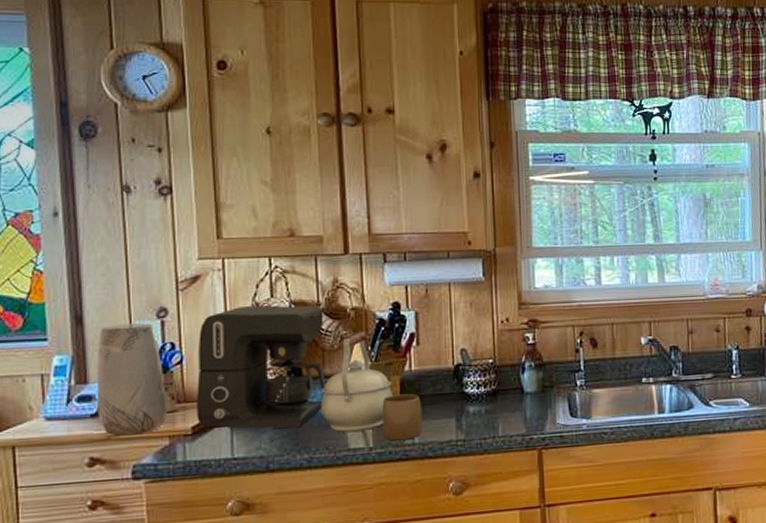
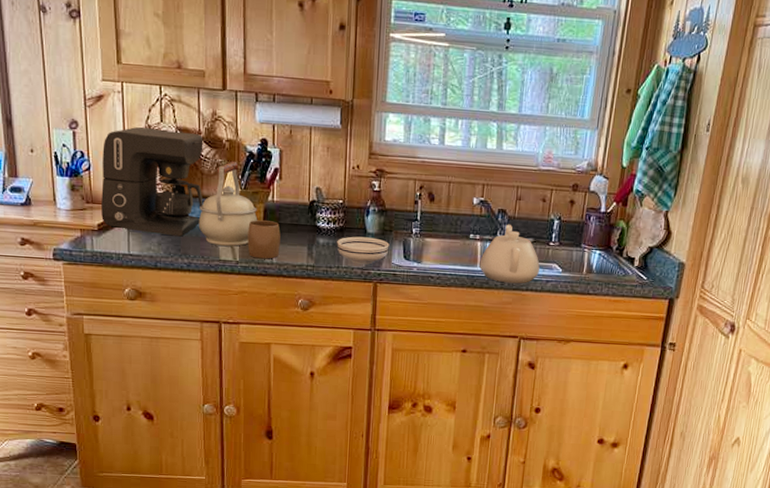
vase: present [96,323,168,436] -> none [24,130,79,225]
bowl: none [490,397,552,430] -> present [337,236,390,265]
teapot: none [657,361,725,428] -> present [479,224,540,284]

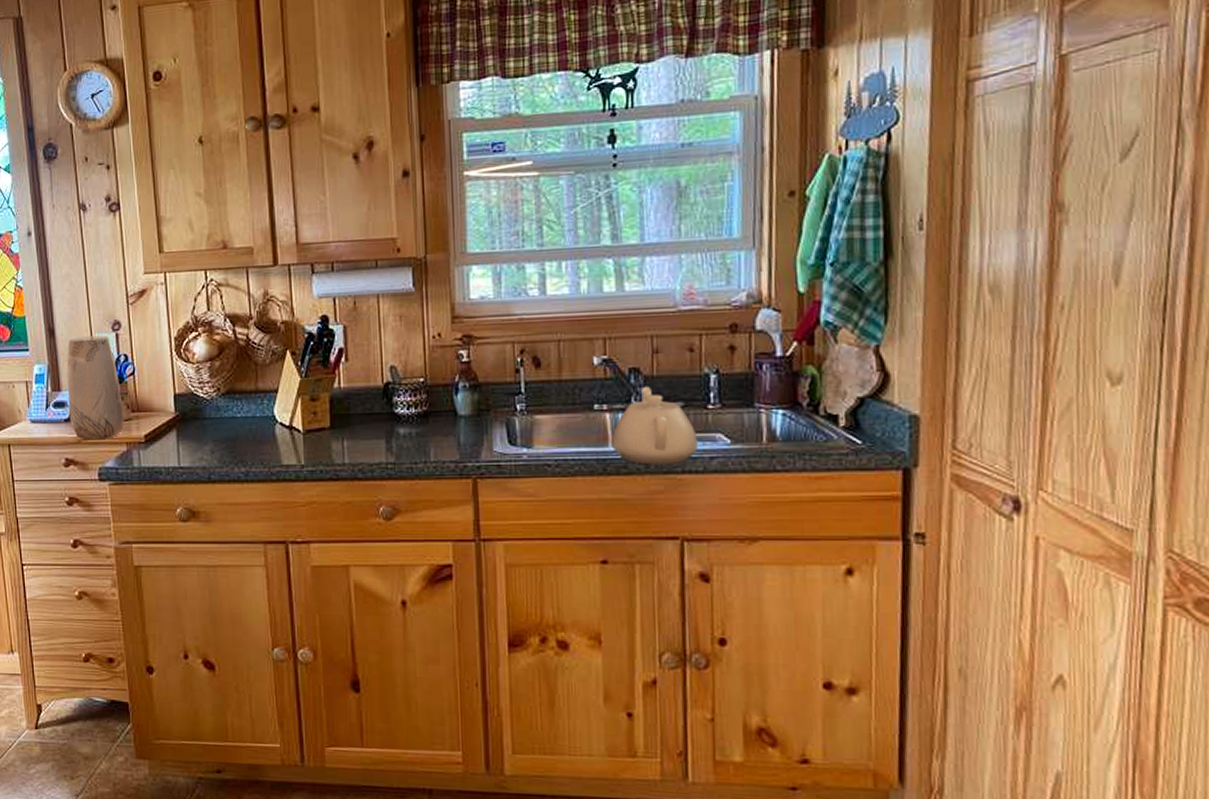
vase: none [24,130,79,225] -> present [66,335,125,440]
coffee maker: present [101,127,203,237] -> none [147,318,260,441]
kettle: present [198,161,258,246] -> none [255,345,323,448]
mug: present [247,220,281,259] -> none [311,412,352,460]
bowl: present [337,236,390,265] -> none [421,421,489,456]

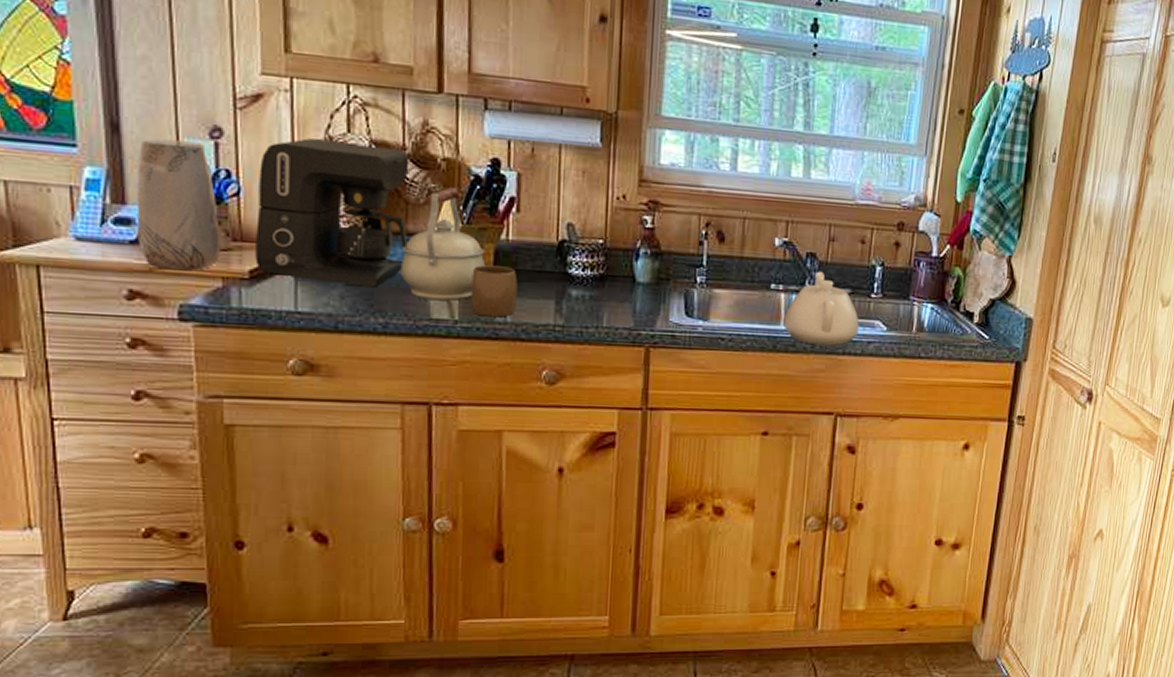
coffee maker: none [147,318,260,441] -> present [255,138,410,288]
kettle: none [255,345,323,448] -> present [400,186,486,301]
mug: none [311,412,352,460] -> present [469,265,518,318]

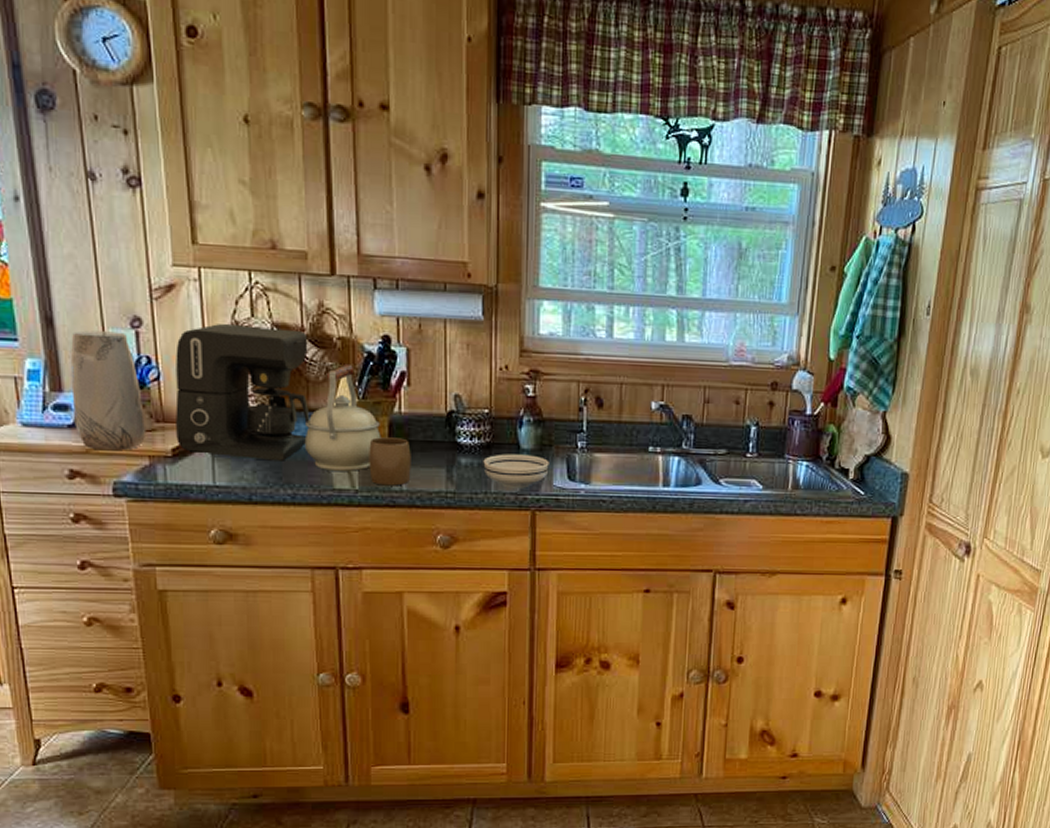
bowl: none [595,286,666,324] -> present [483,454,549,488]
teapot: present [783,271,859,347] -> none [662,432,736,506]

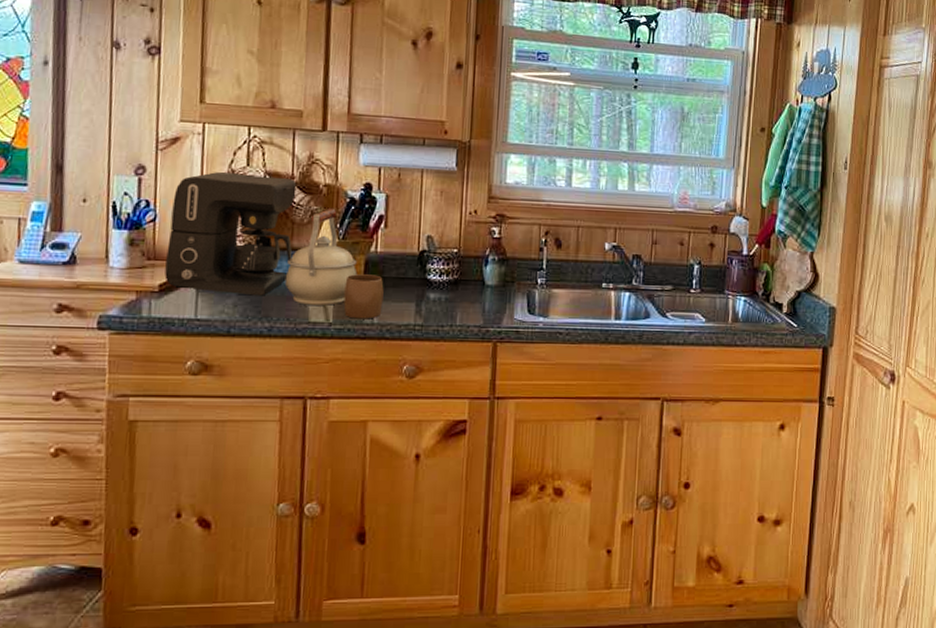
vase: present [70,330,147,451] -> none [69,177,138,287]
bowl: present [483,454,549,488] -> none [450,289,511,321]

